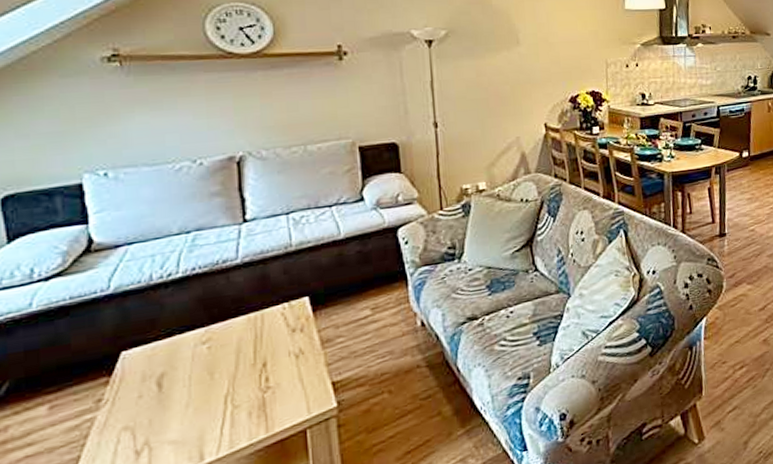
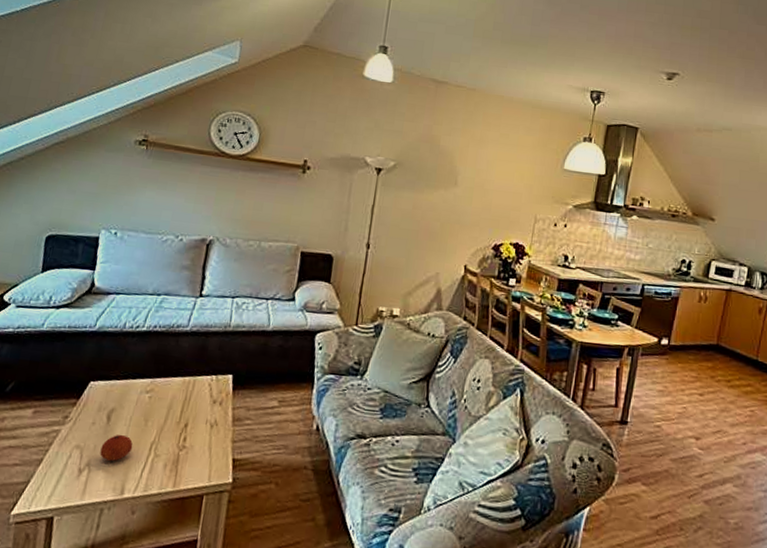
fruit: none [158,397,202,432] -> present [100,434,133,461]

